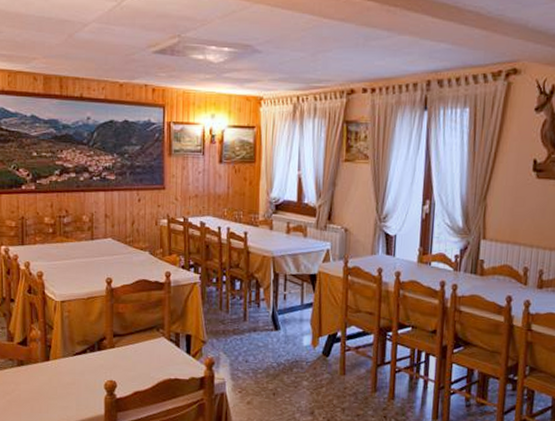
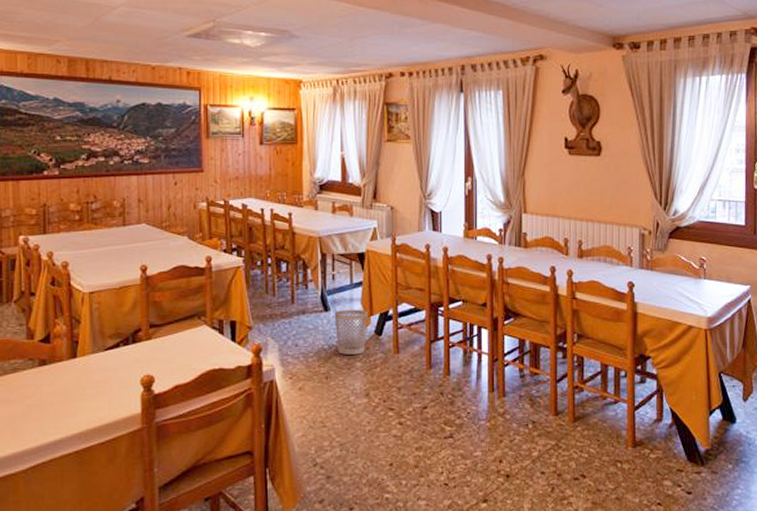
wastebasket: none [284,329,316,374] -> present [334,309,367,355]

